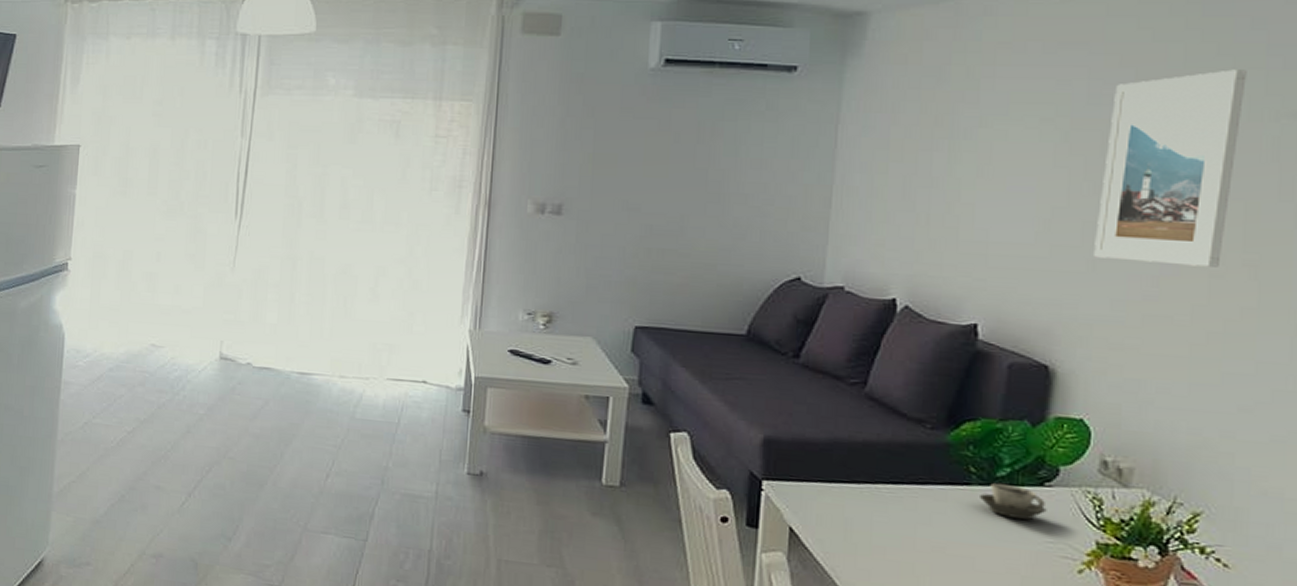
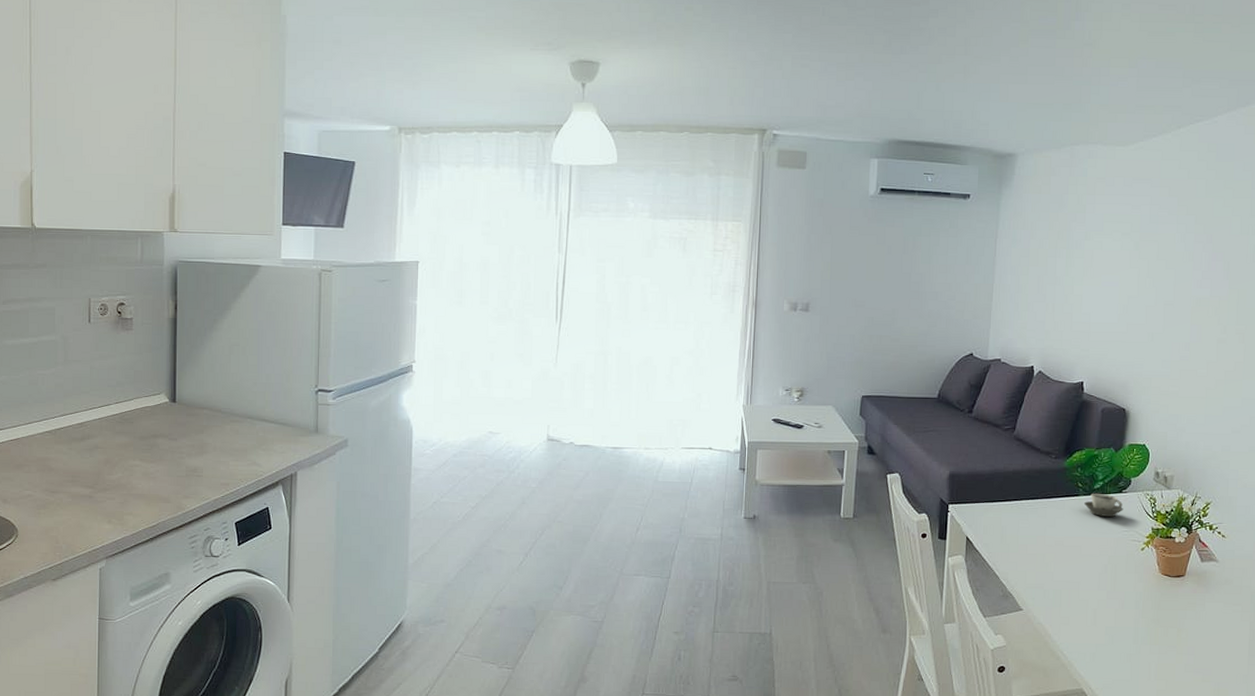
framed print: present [1094,69,1247,267] -> none [1153,198,1240,335]

